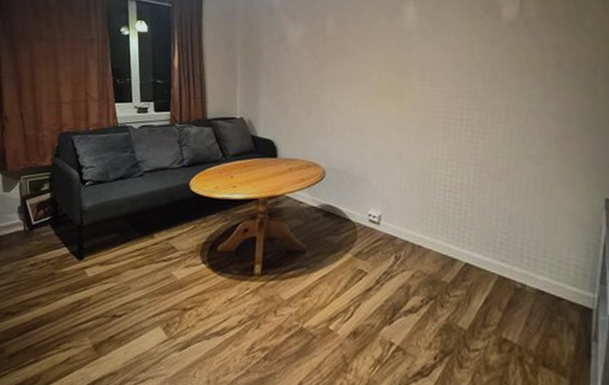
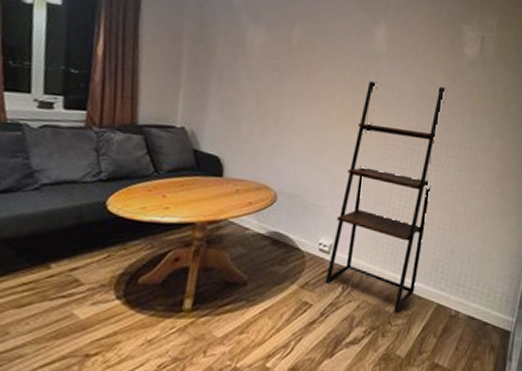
shelving unit: none [377,54,486,282] -> present [324,81,447,311]

